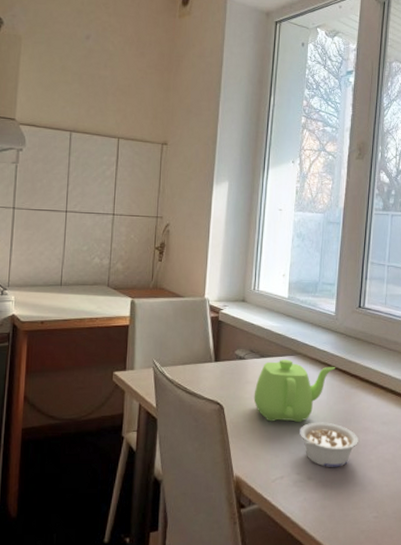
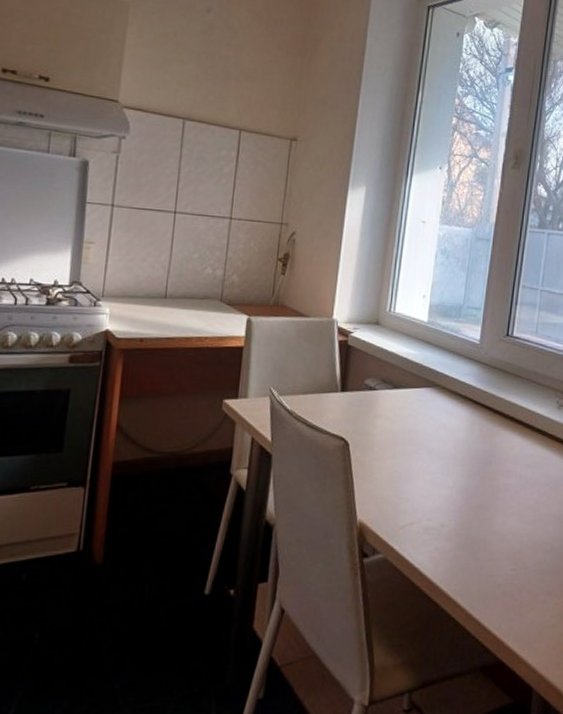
teapot: present [253,359,335,423] -> none [383,391,477,463]
legume: present [299,422,358,467] -> none [432,463,499,513]

